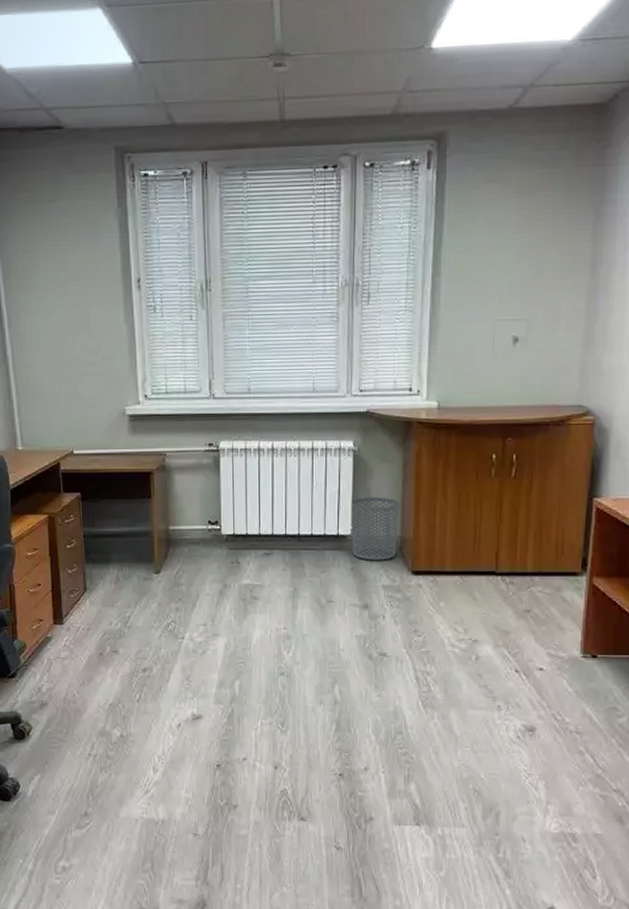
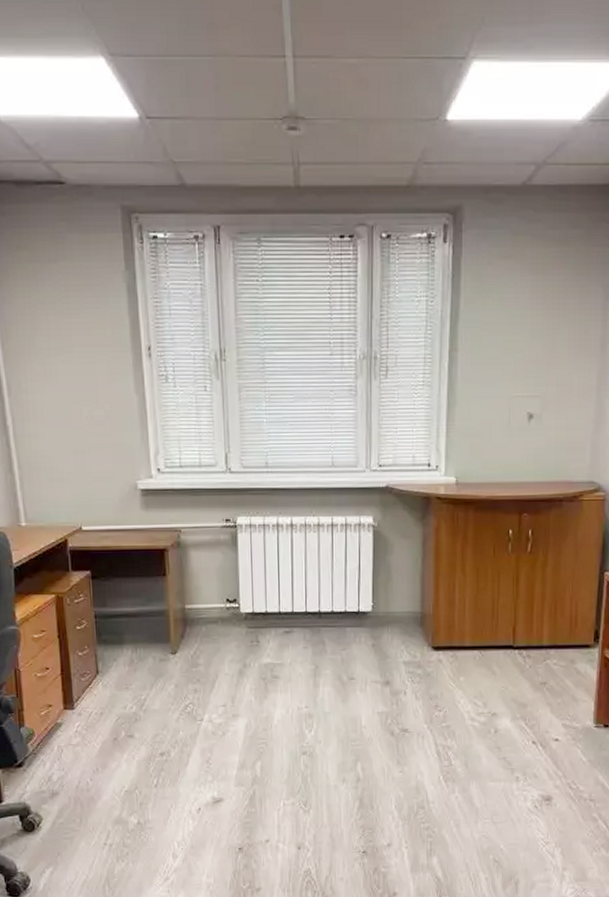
waste bin: present [351,496,400,561] -> none [371,572,420,637]

